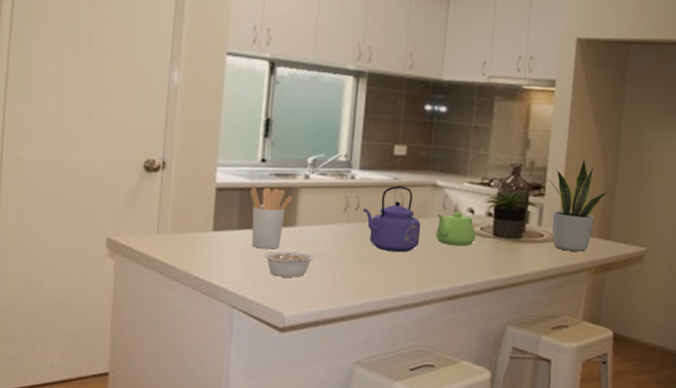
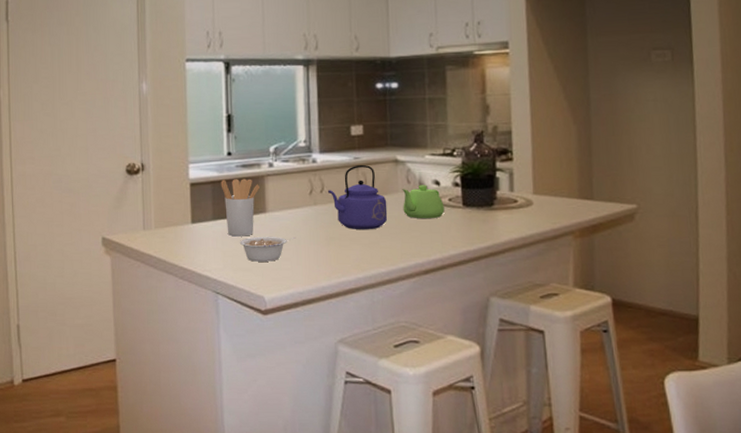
potted plant: present [547,158,609,252] -> none [513,117,585,215]

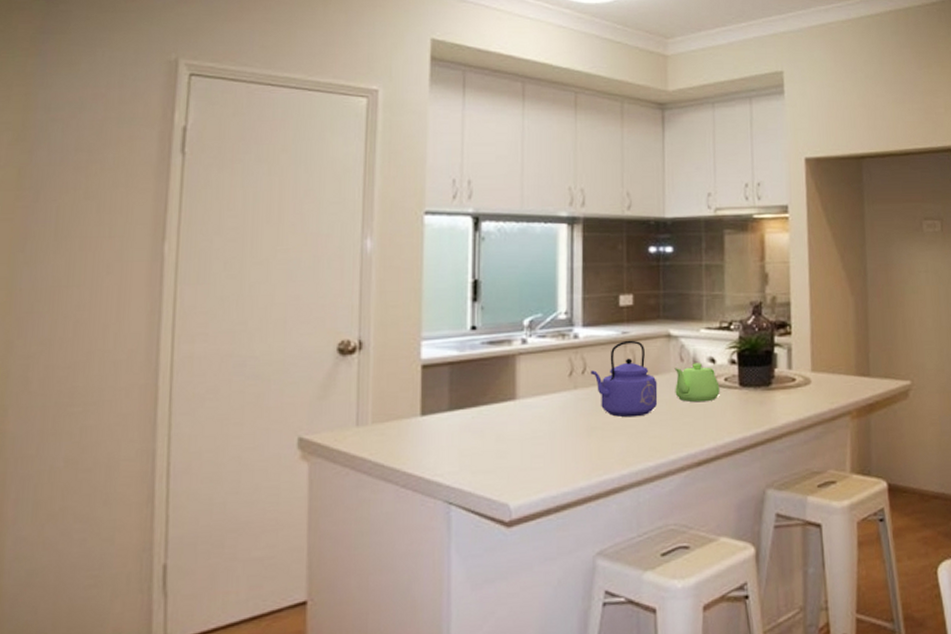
utensil holder: present [220,178,260,237] -> none [461,358,509,431]
legume: present [239,236,296,262] -> none [480,428,552,461]

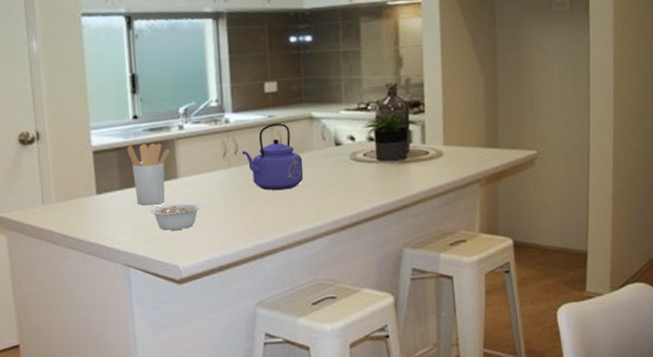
utensil holder: none [461,358,509,431] -> present [127,143,170,206]
legume: none [480,428,552,461] -> present [150,201,211,231]
teapot: present [674,363,720,403] -> none [317,141,360,176]

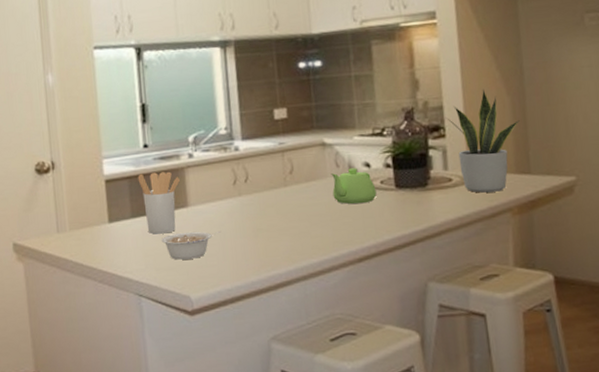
kettle: present [242,122,304,191] -> none [253,149,317,220]
teapot: none [317,141,360,176] -> present [331,168,377,204]
potted plant: none [425,67,491,165] -> present [445,89,520,193]

